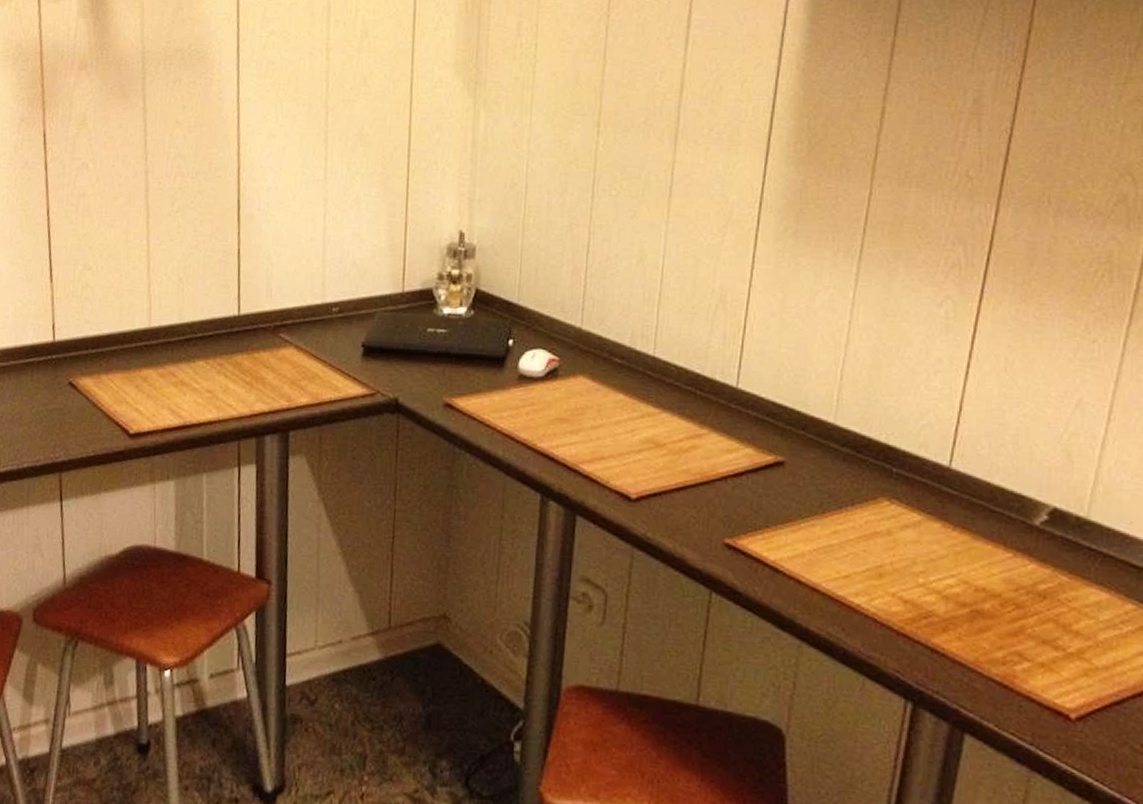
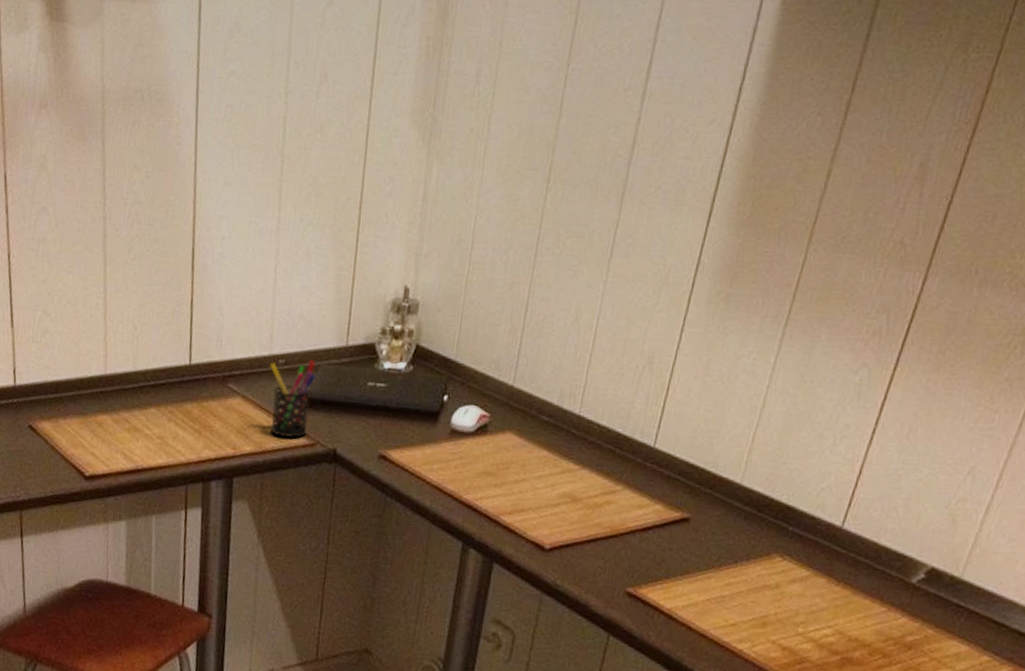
pen holder: none [323,308,372,388] -> present [270,361,316,438]

